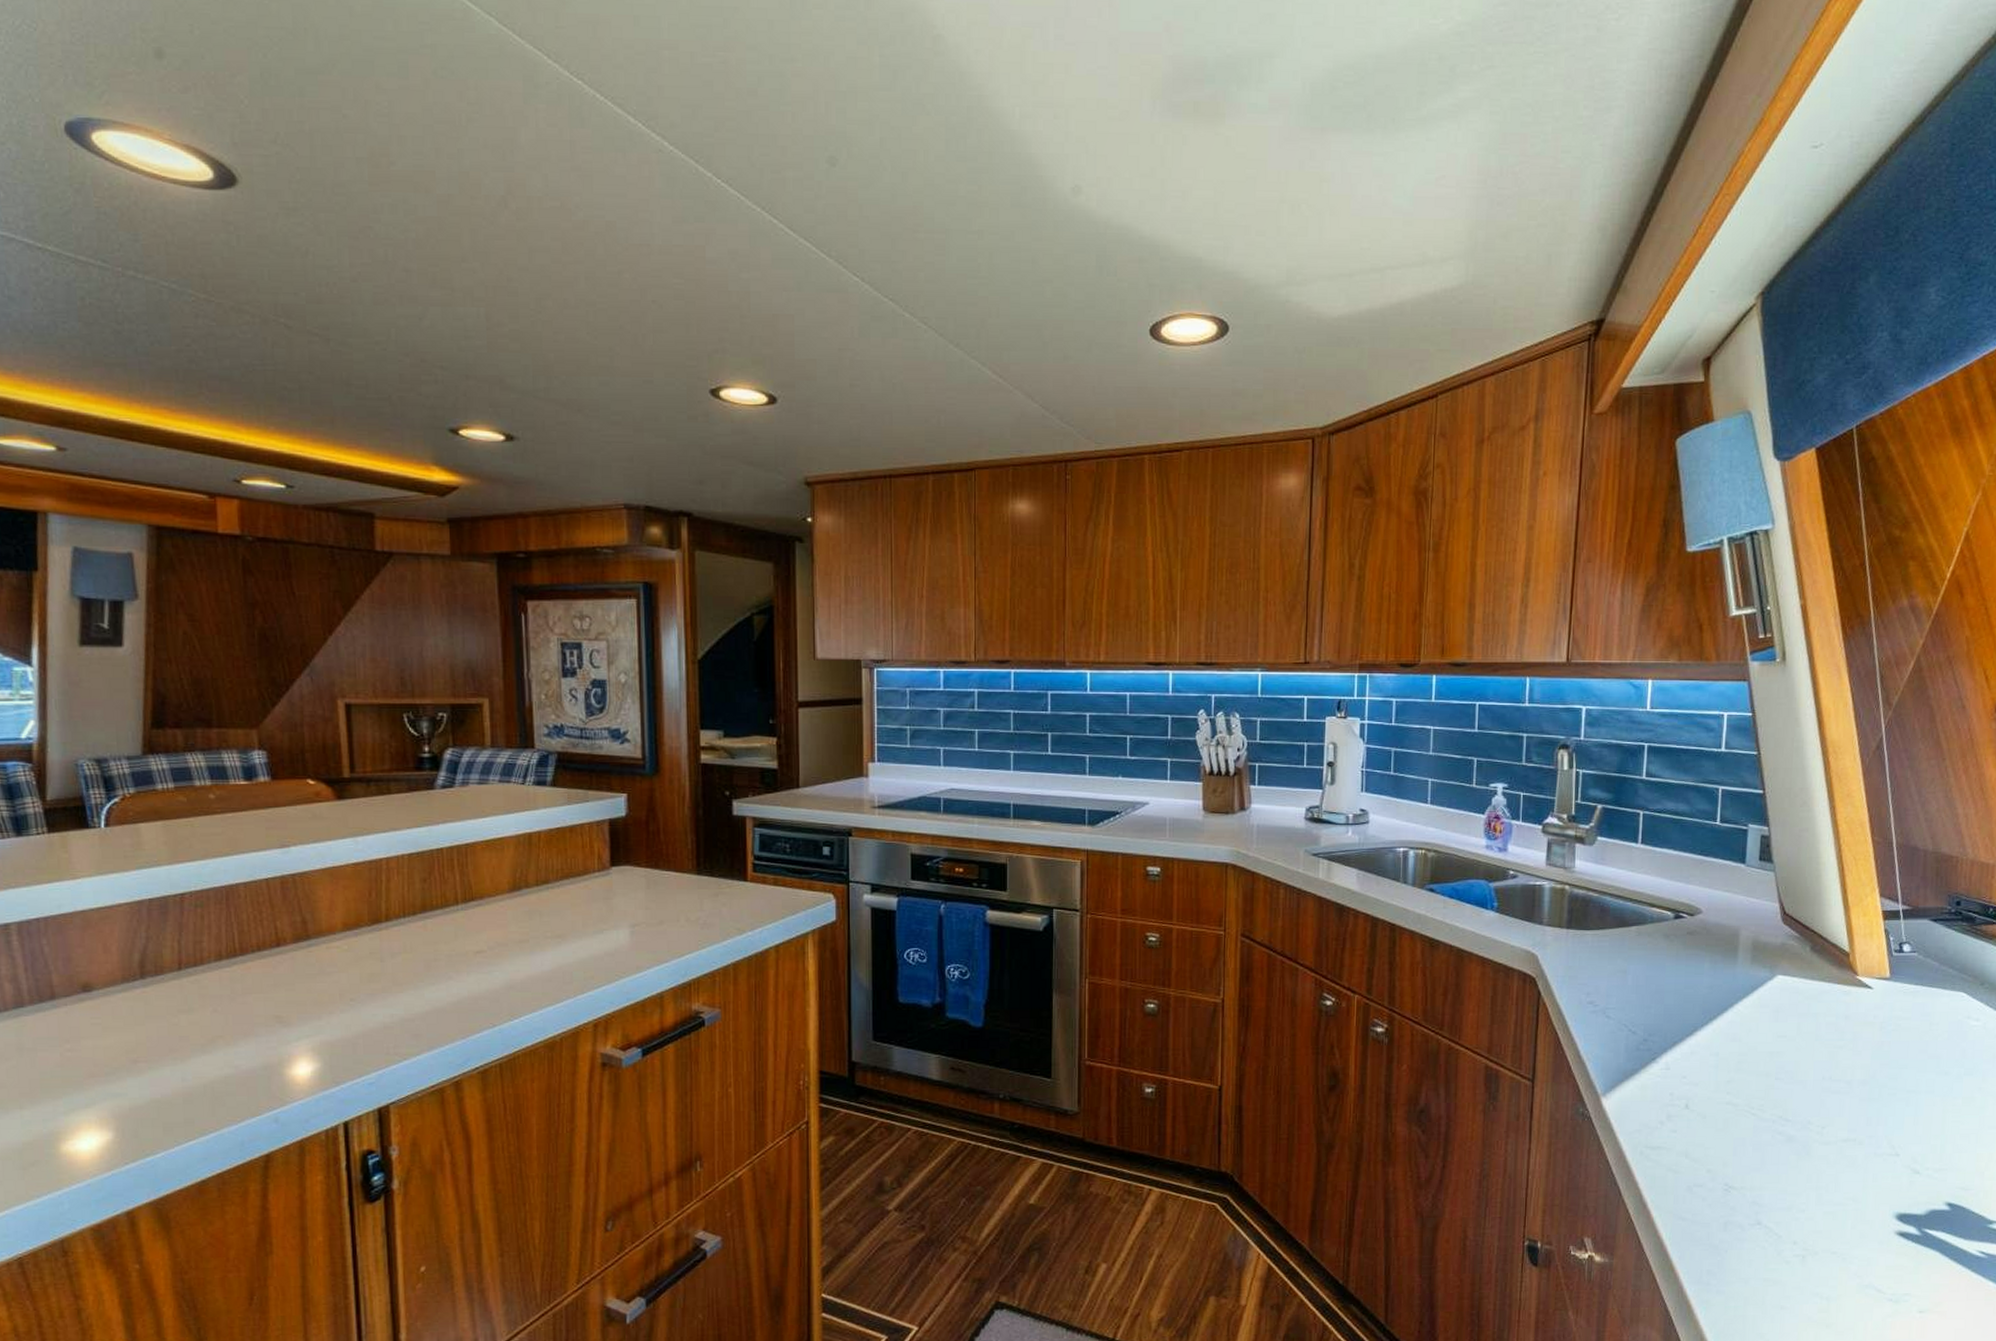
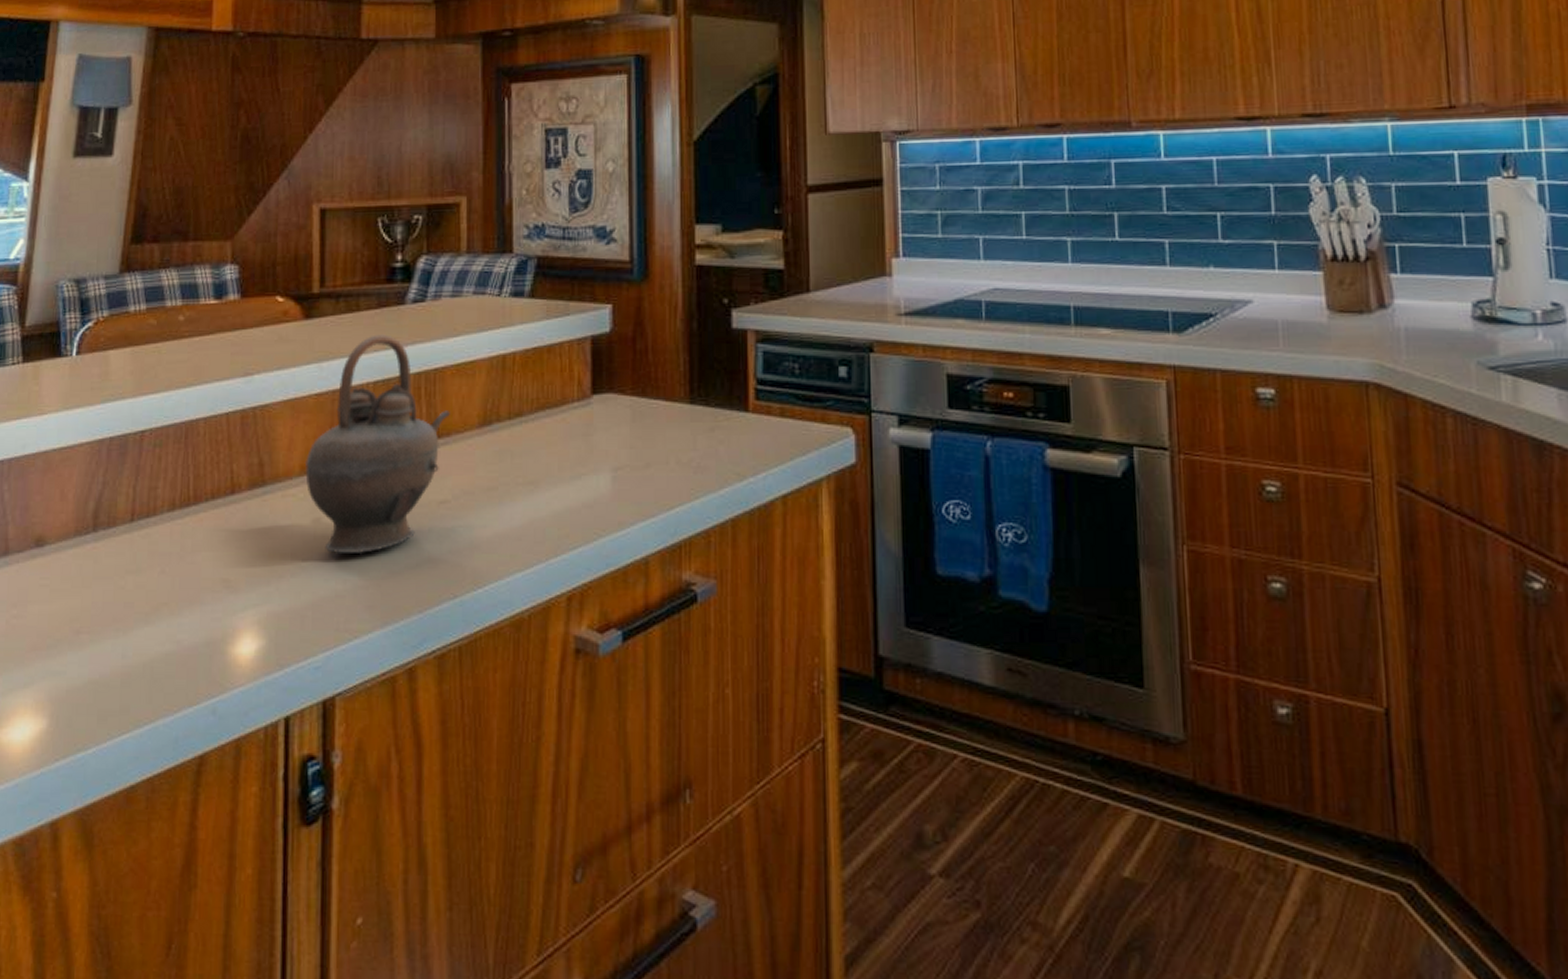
teapot: none [347,814,482,993] -> present [305,334,450,553]

